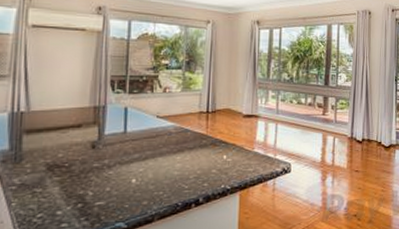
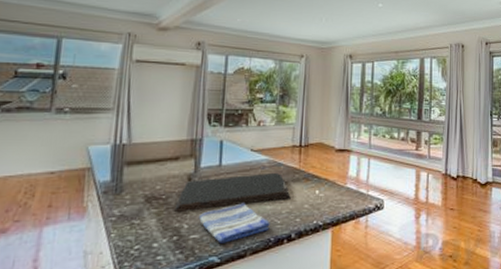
cutting board: none [78,138,198,179] -> present [174,172,291,212]
dish towel: none [103,169,177,209] -> present [198,203,270,243]

